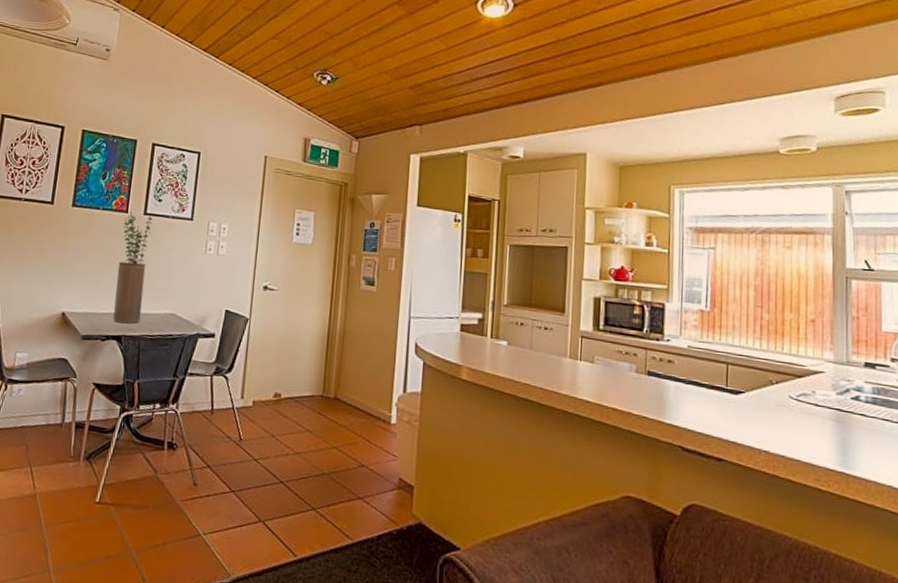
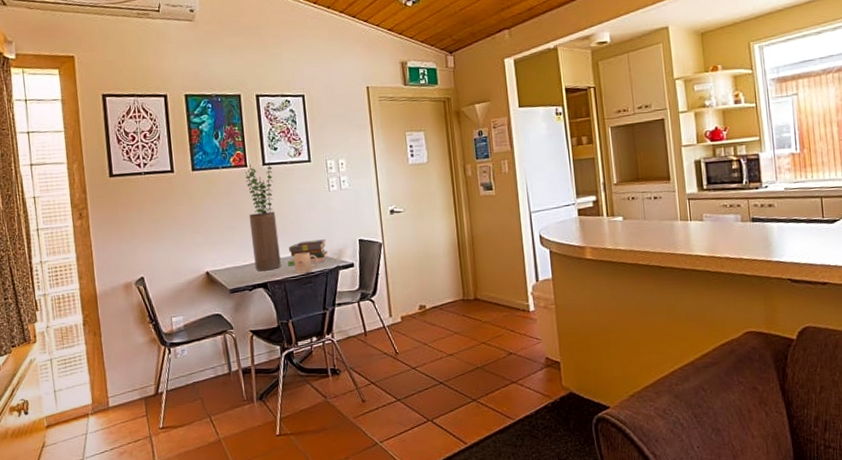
books: none [147,300,192,326] -> present [288,239,329,266]
mug: none [152,311,179,335] -> present [293,251,318,274]

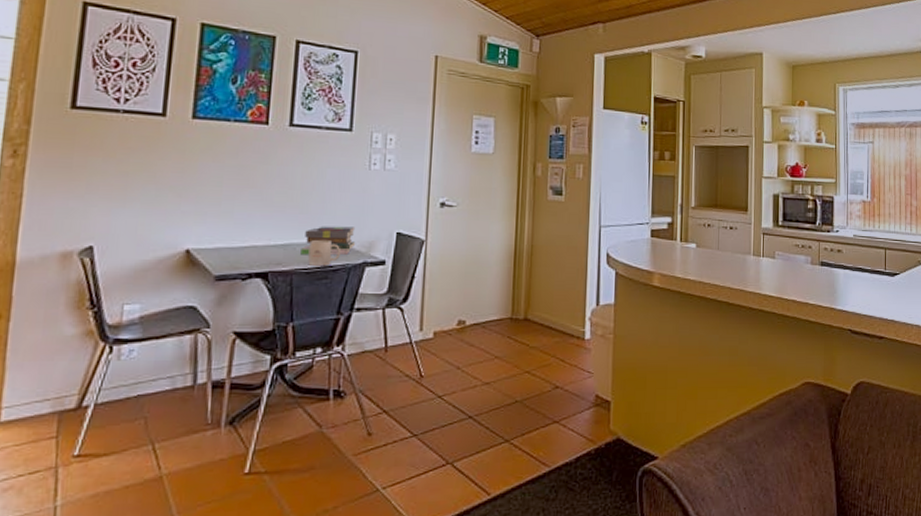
vase: present [245,161,281,272] -> none [255,121,302,258]

